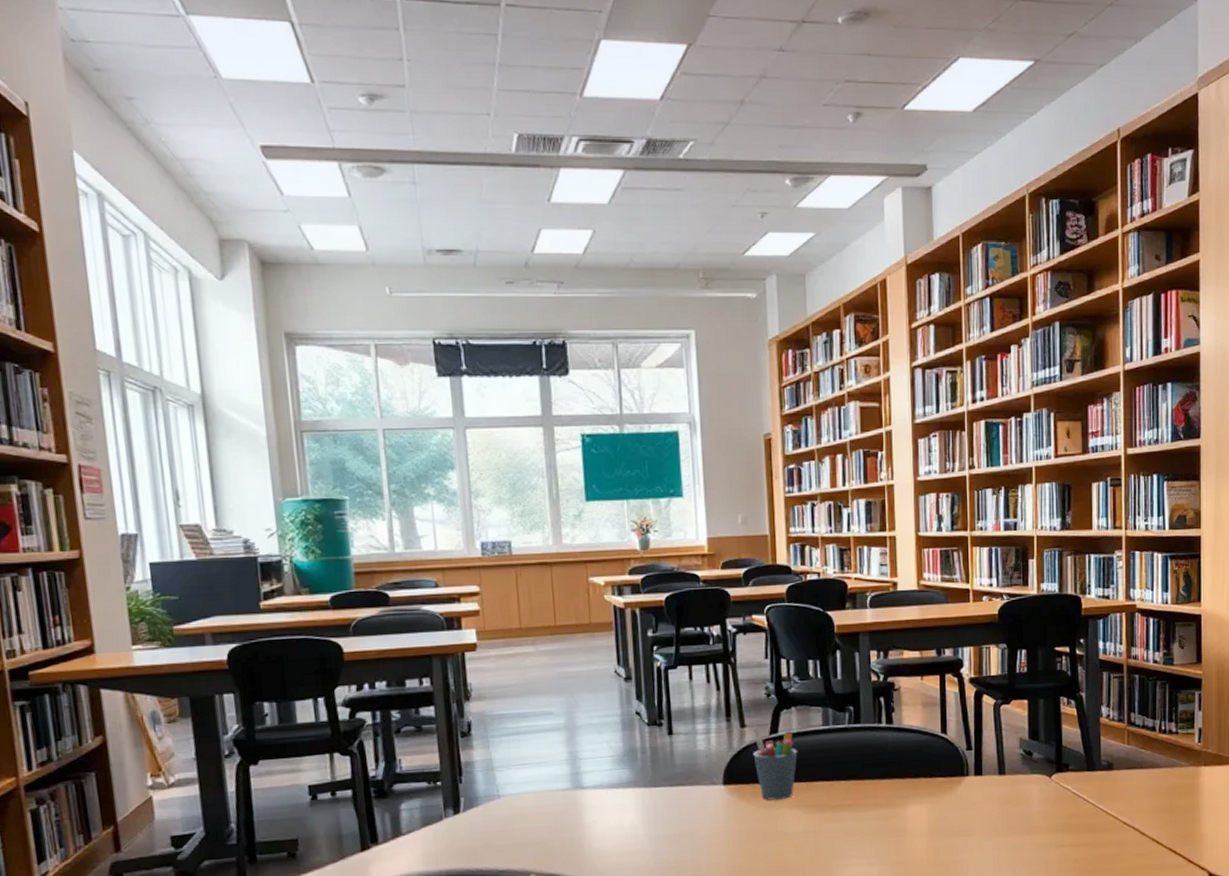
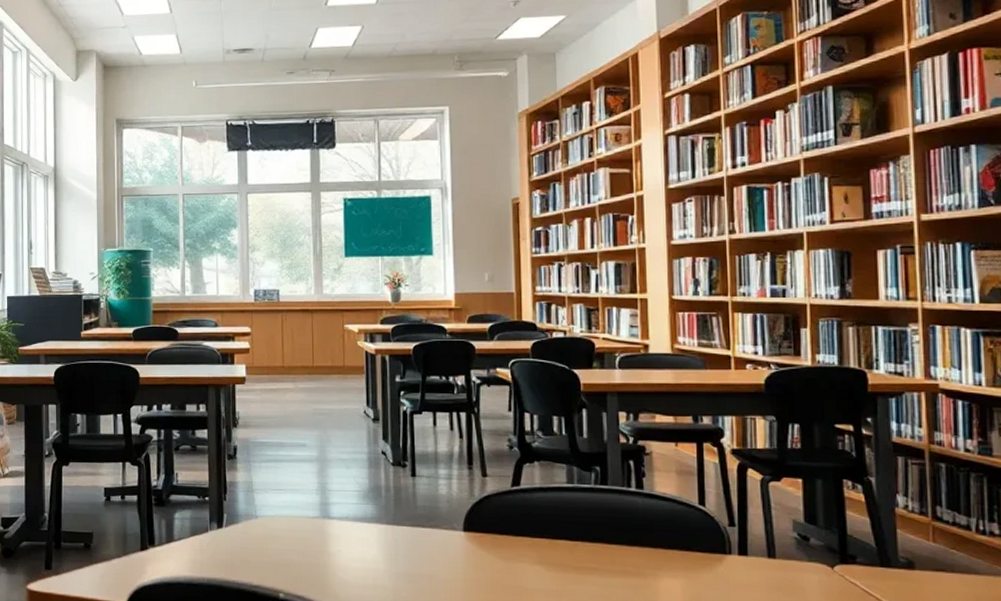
pen holder: present [753,726,797,800] -> none [494,477,540,554]

